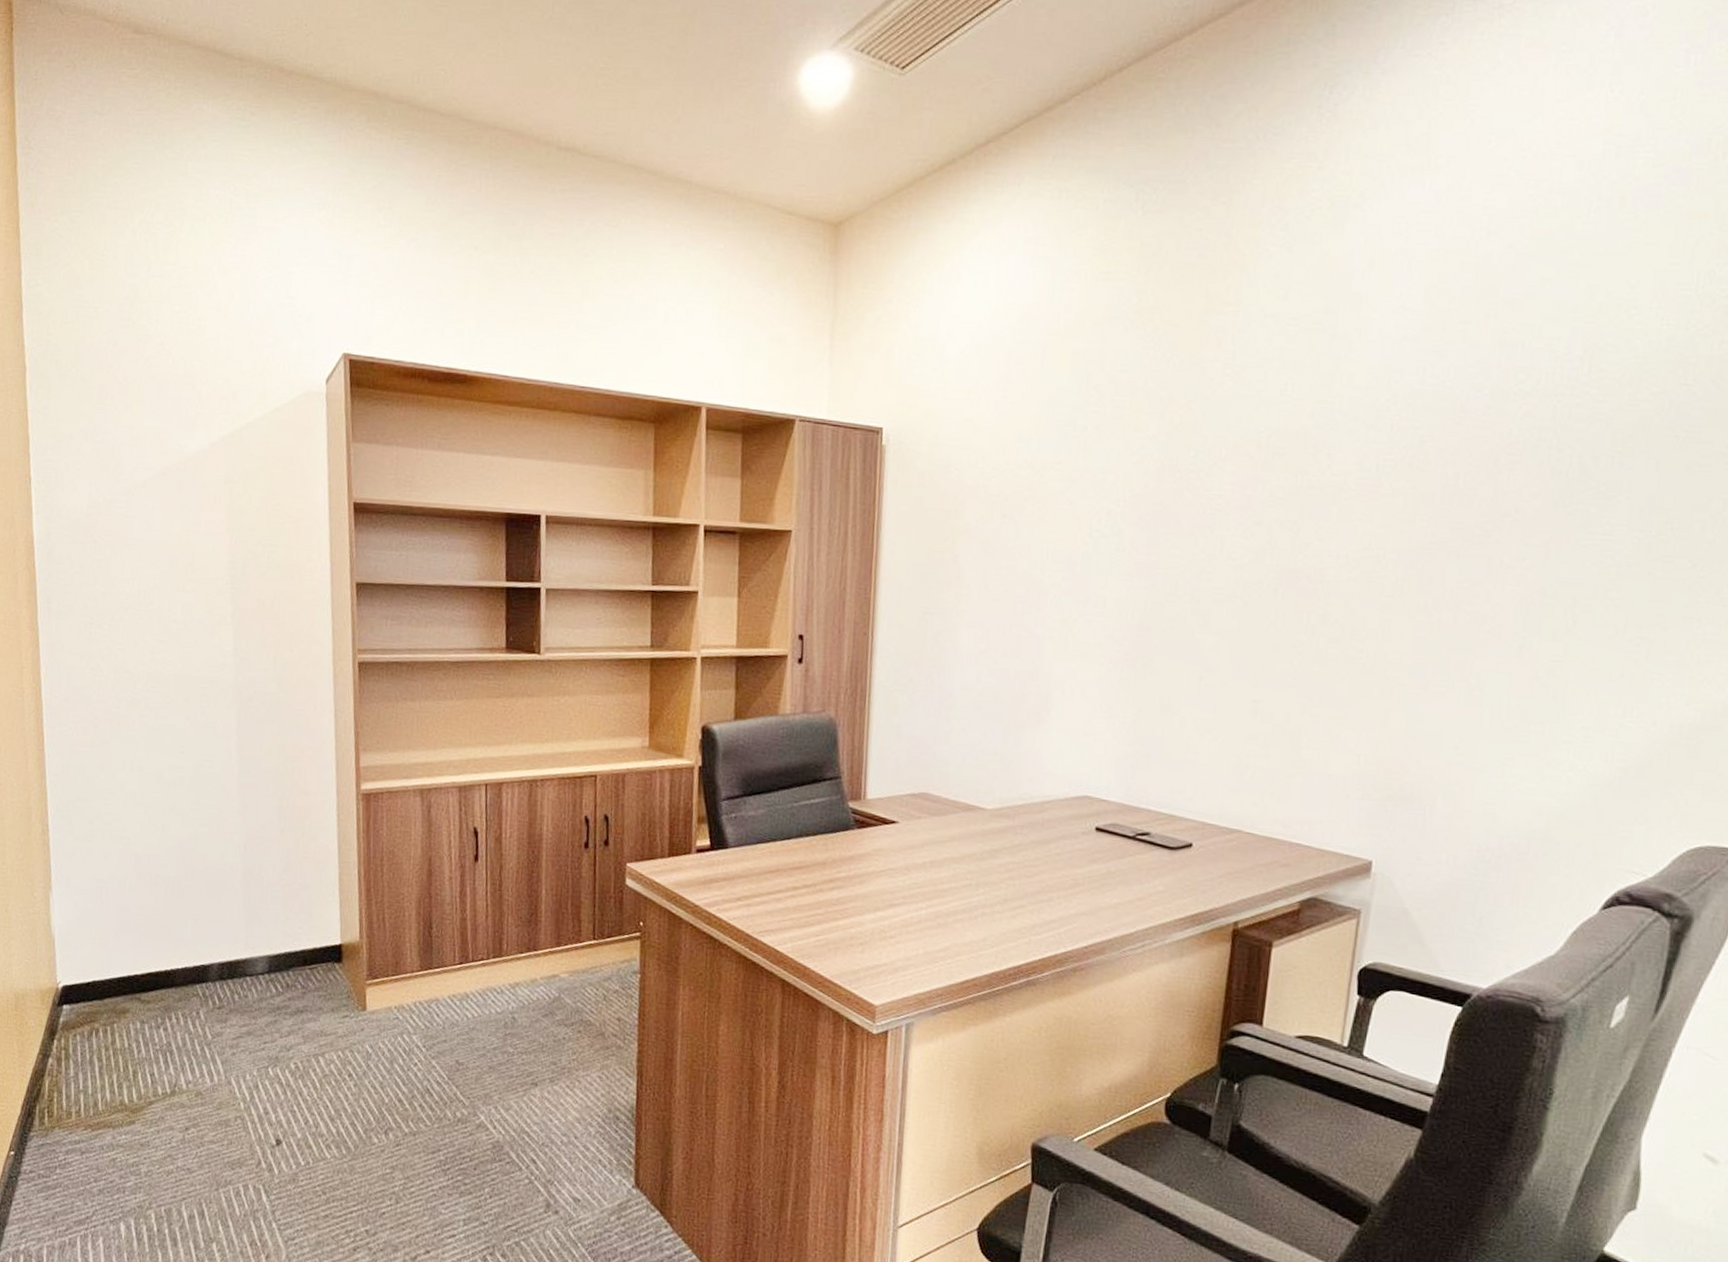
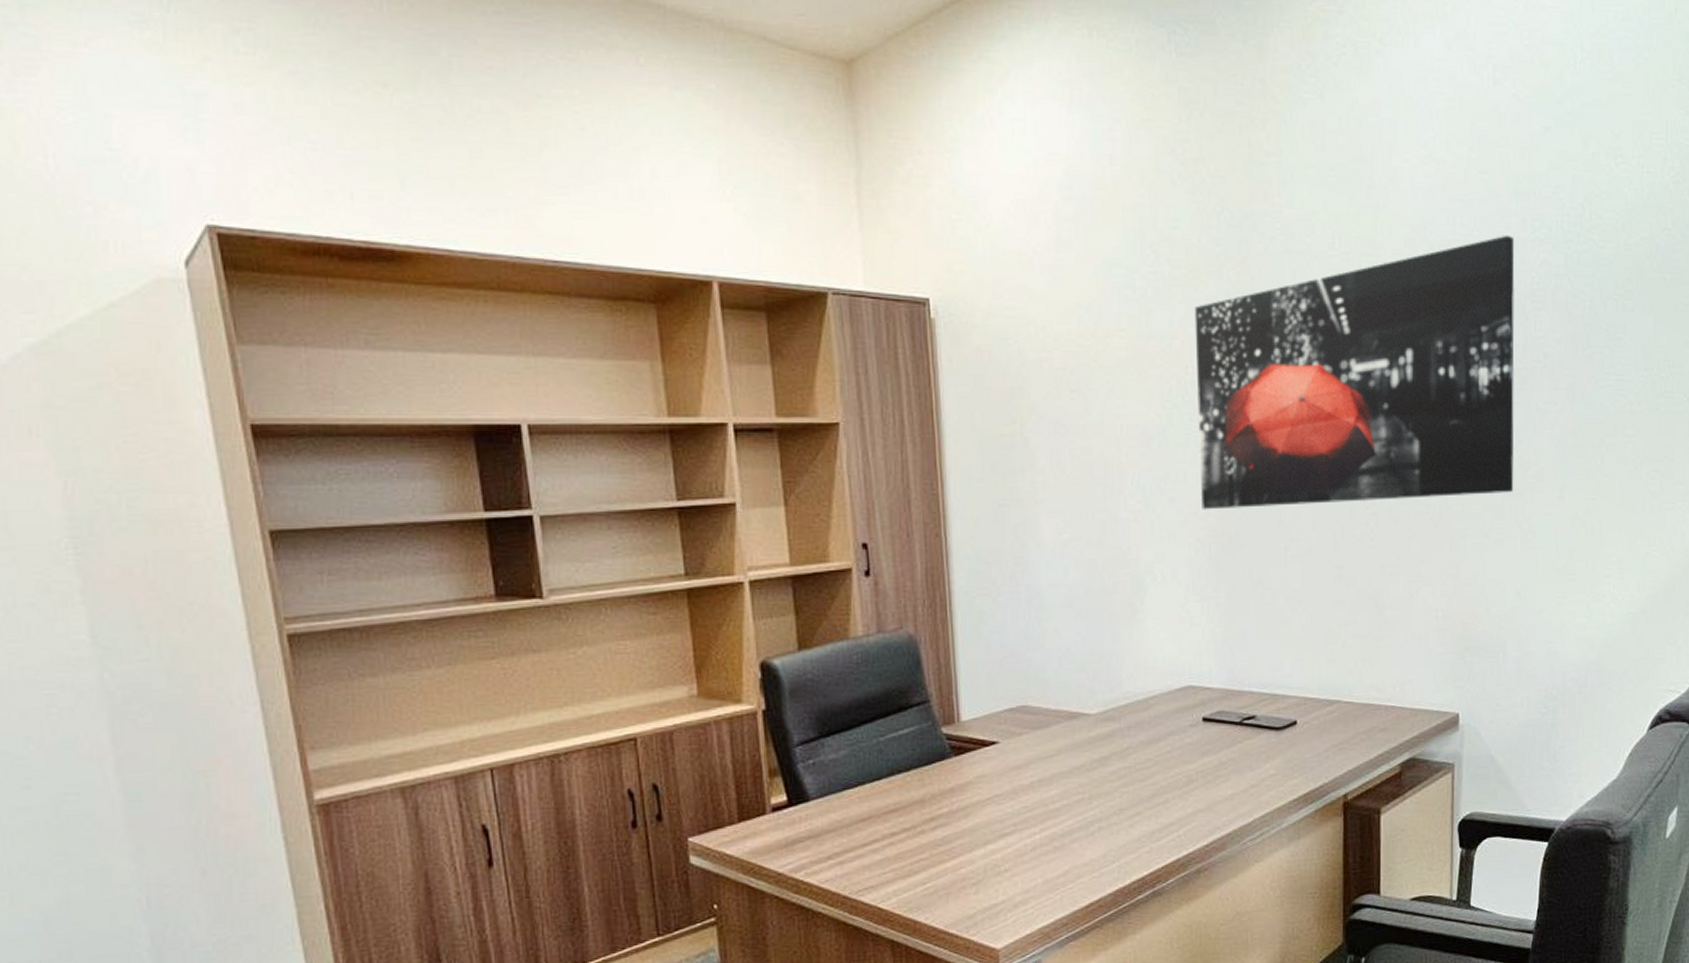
wall art: none [1118,386,1494,646] -> present [1194,235,1515,510]

